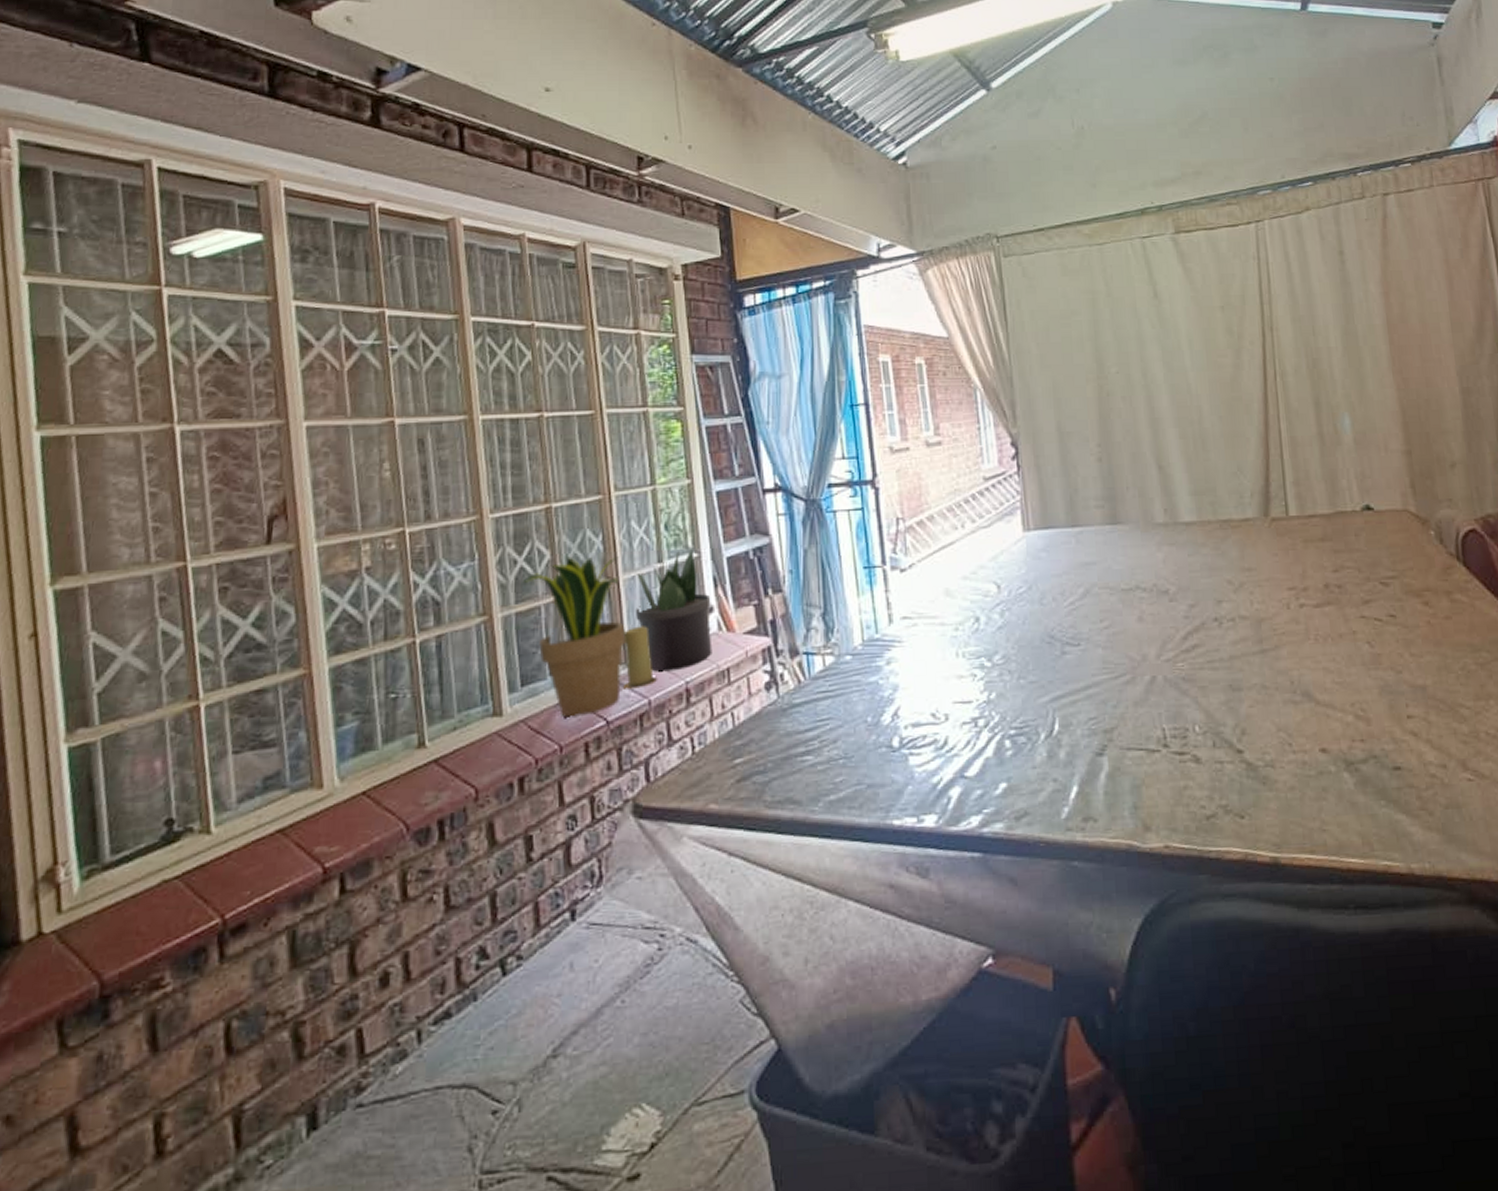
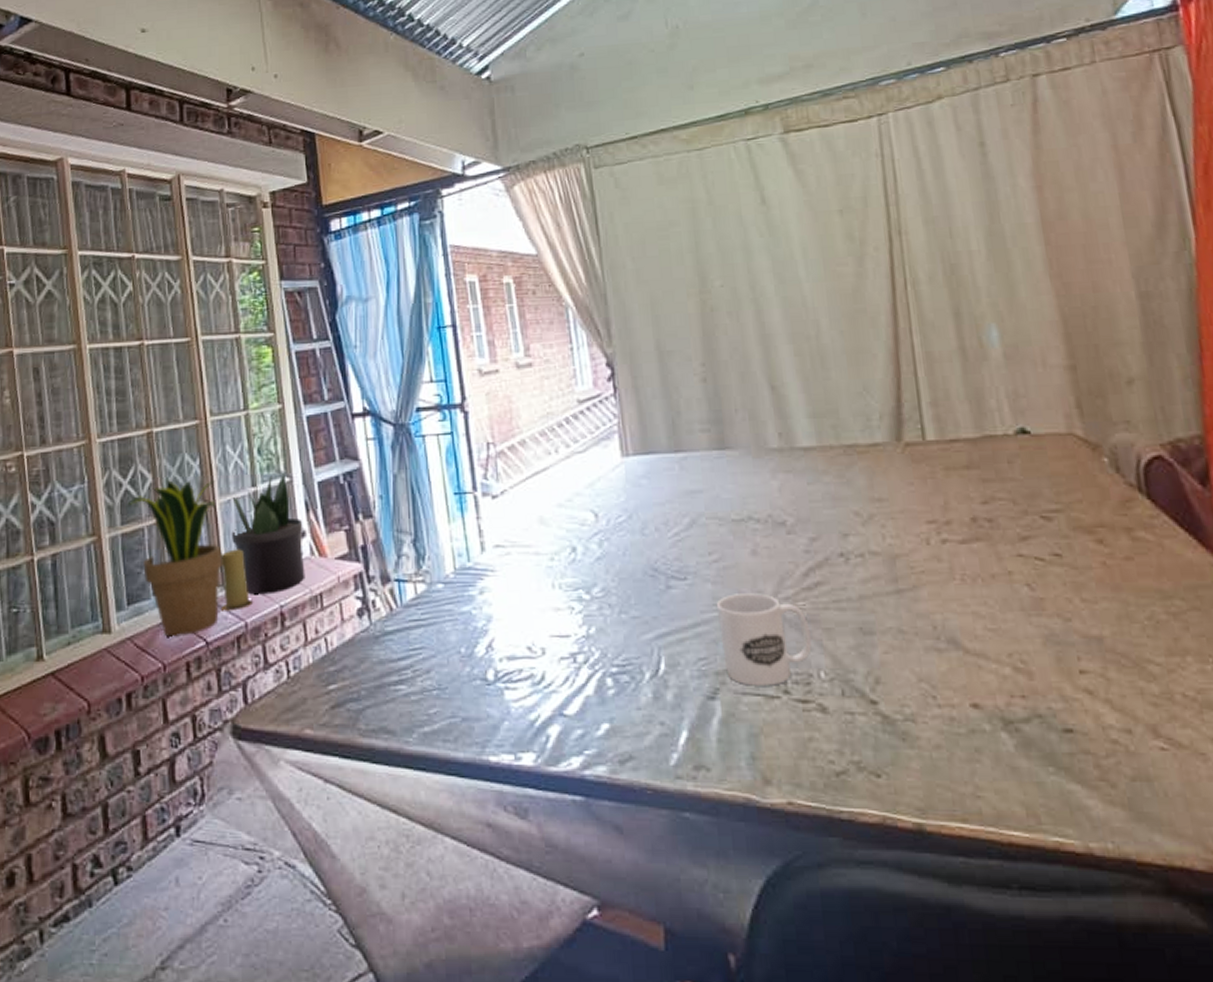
mug: none [1105,656,1188,742] -> present [716,593,812,686]

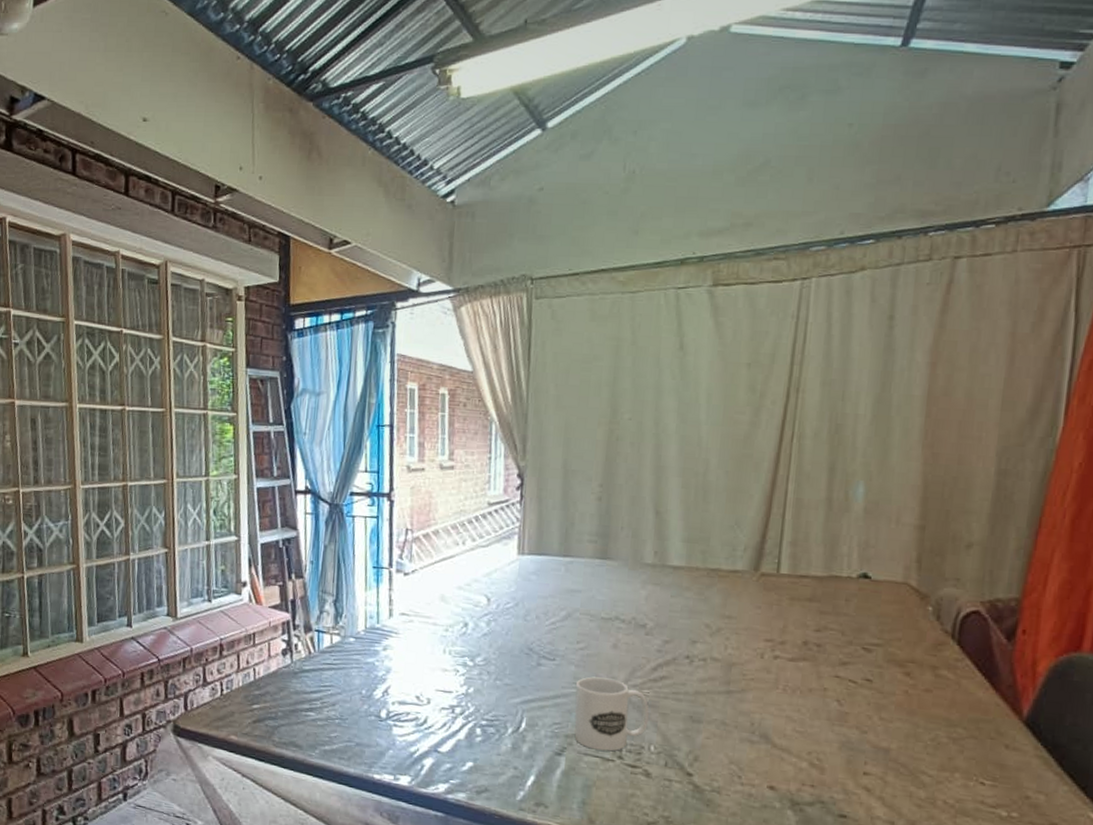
potted plant: present [129,479,223,638] -> none [104,525,177,653]
candle: present [220,549,254,611] -> none [173,589,199,638]
planter: present [231,472,305,595] -> none [185,532,246,629]

